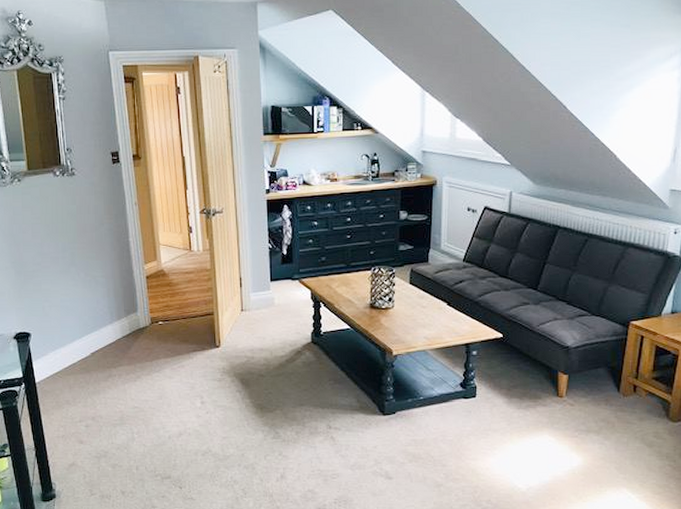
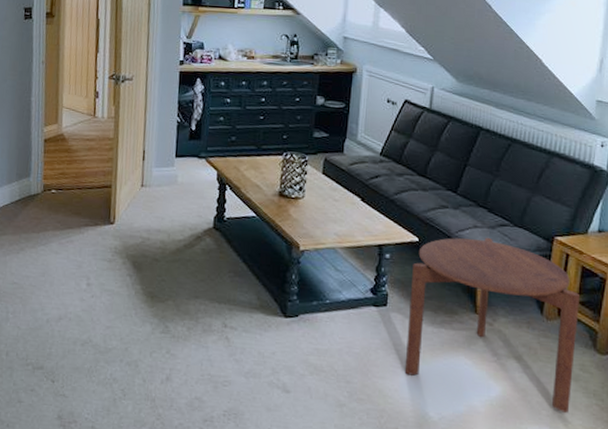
side table: none [494,327,655,474] -> present [404,237,581,413]

